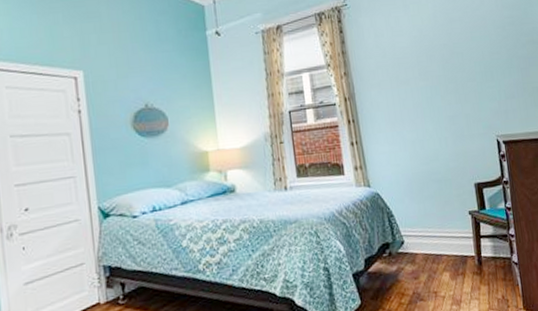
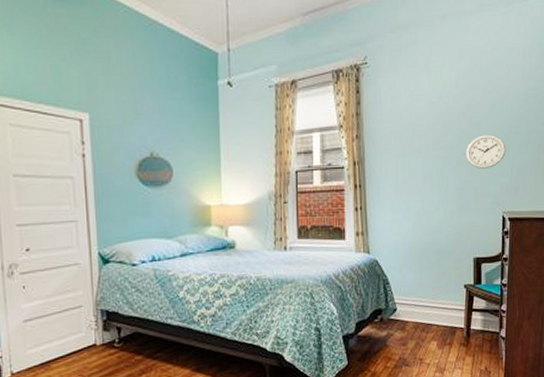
wall clock: none [451,62,491,96] -> present [465,134,506,169]

